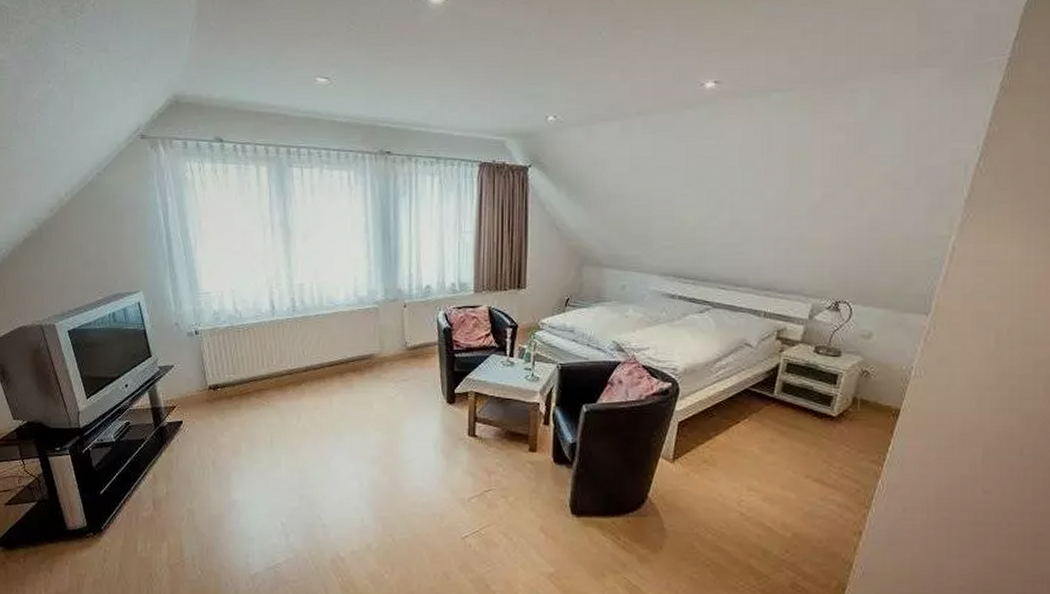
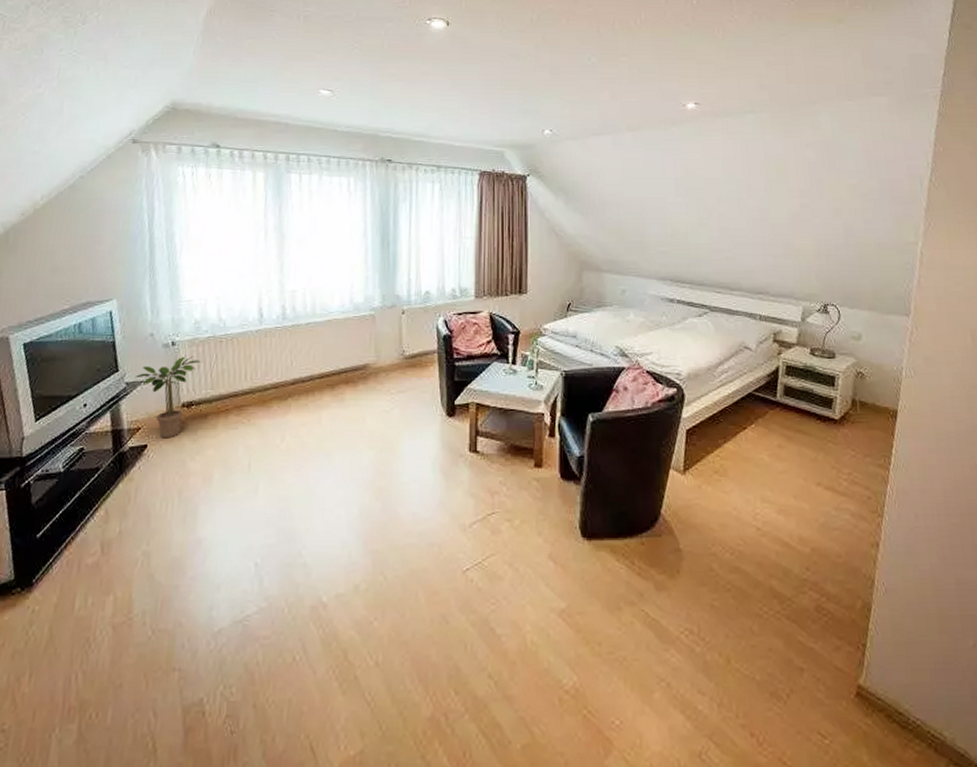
potted plant: none [166,344,222,416] -> present [134,356,201,439]

